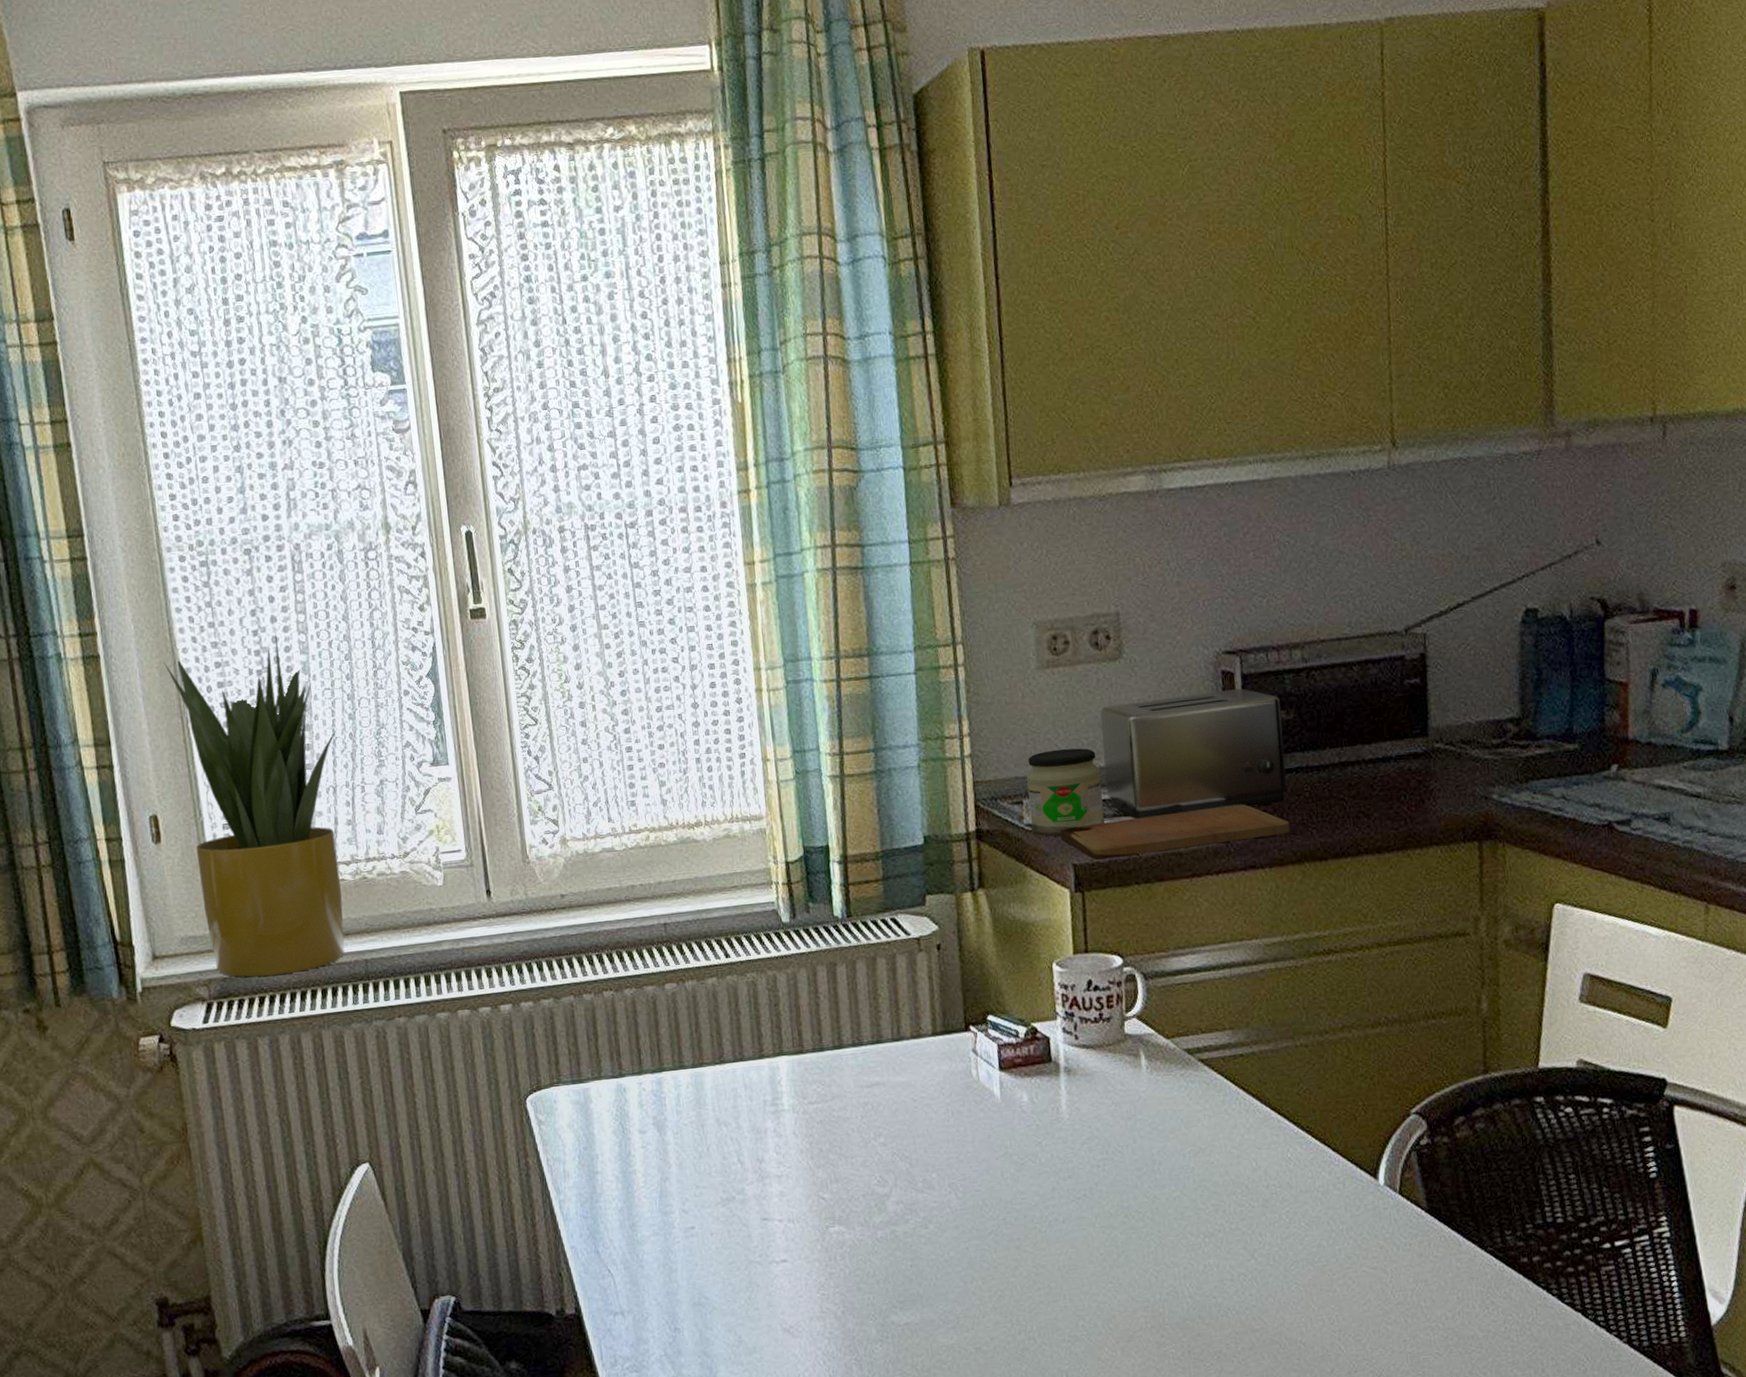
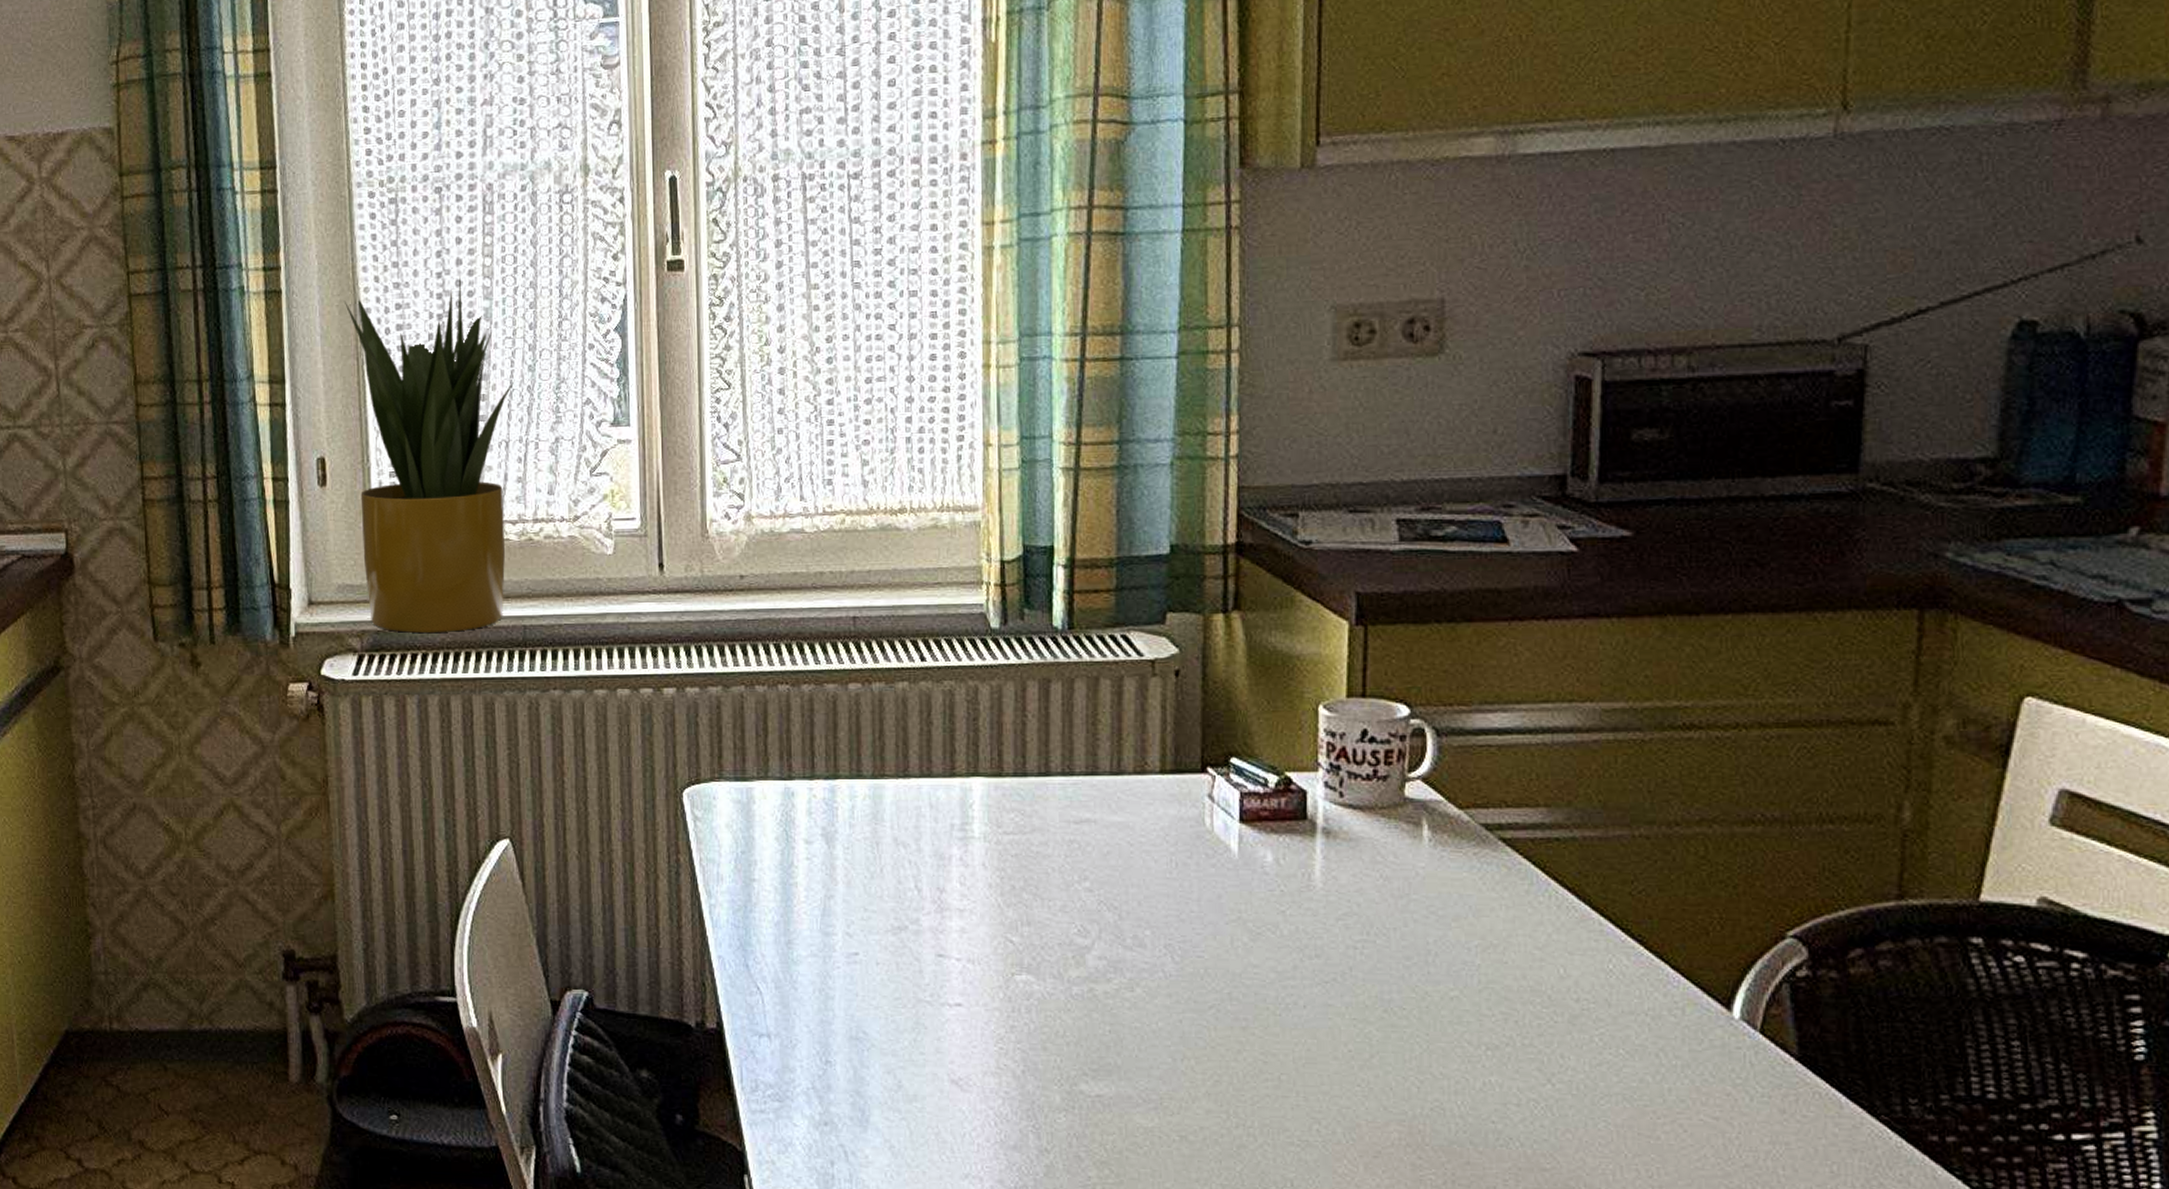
jar: present [1026,748,1105,837] -> none [1305,456,1402,558]
cutting board: present [1059,804,1290,860] -> none [1342,538,1651,589]
toaster: present [1100,688,1287,819] -> none [1407,398,1654,545]

